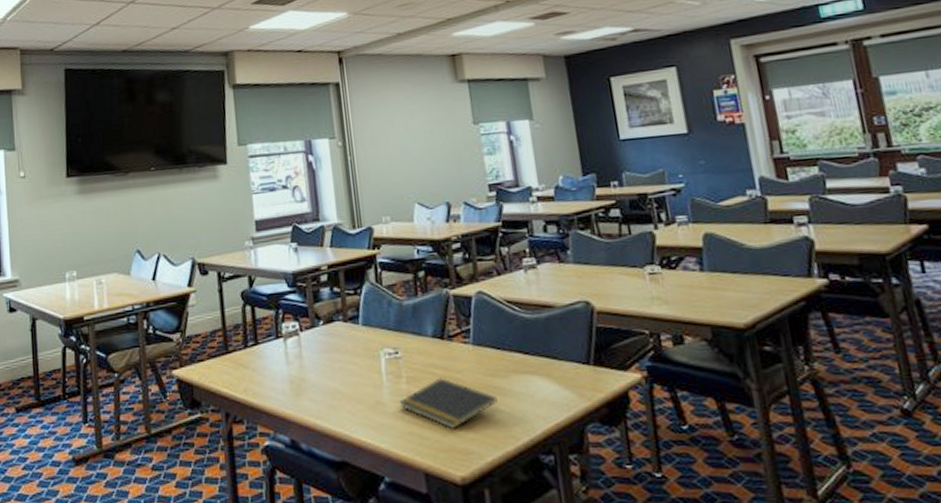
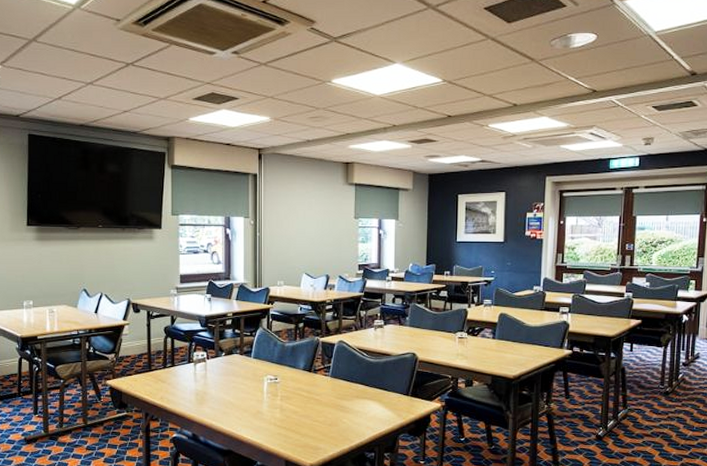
notepad: present [399,377,498,430] -> none [274,398,342,433]

